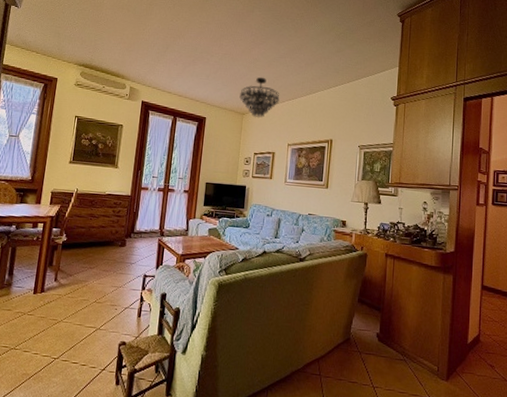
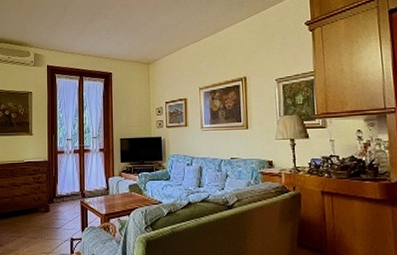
chandelier: present [239,77,280,119] -> none [143,23,185,66]

